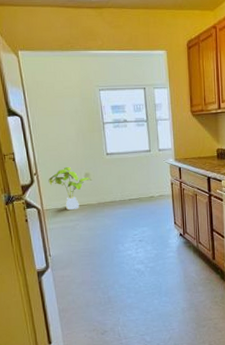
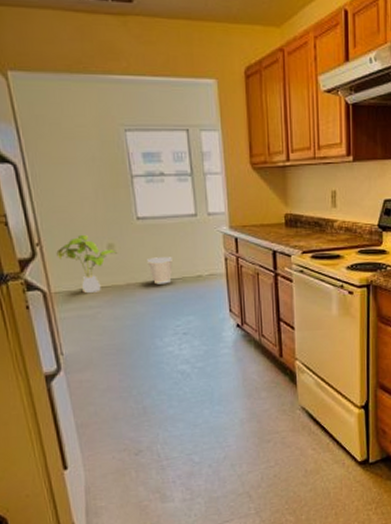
wastebasket: none [113,182,132,203] -> present [147,257,173,285]

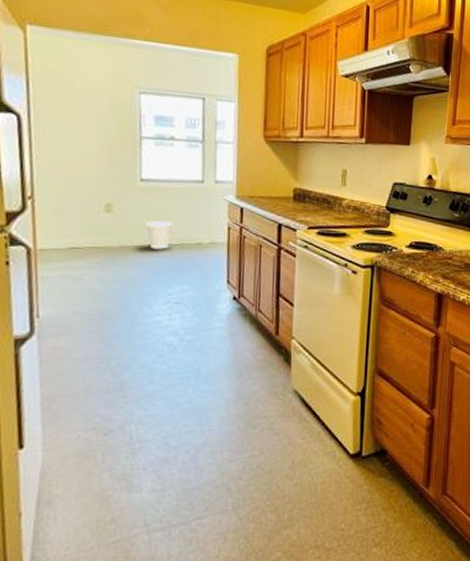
house plant: present [56,234,118,293] -> none [48,191,116,252]

